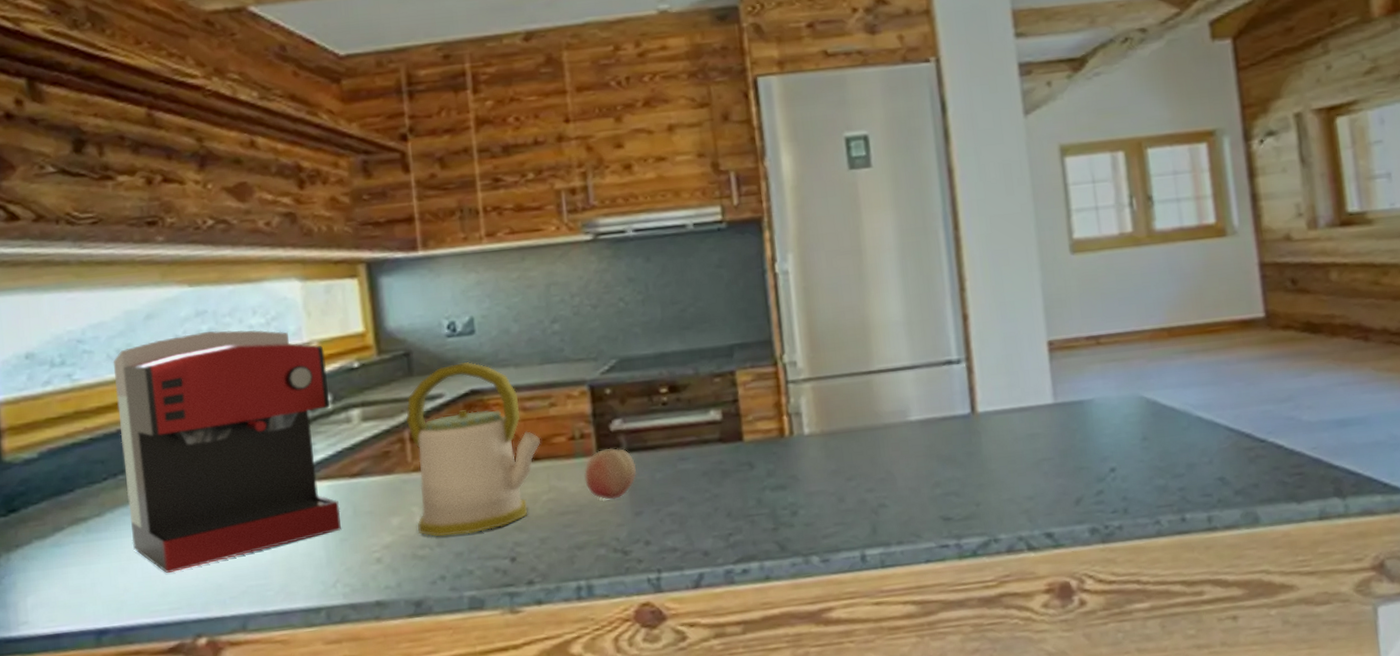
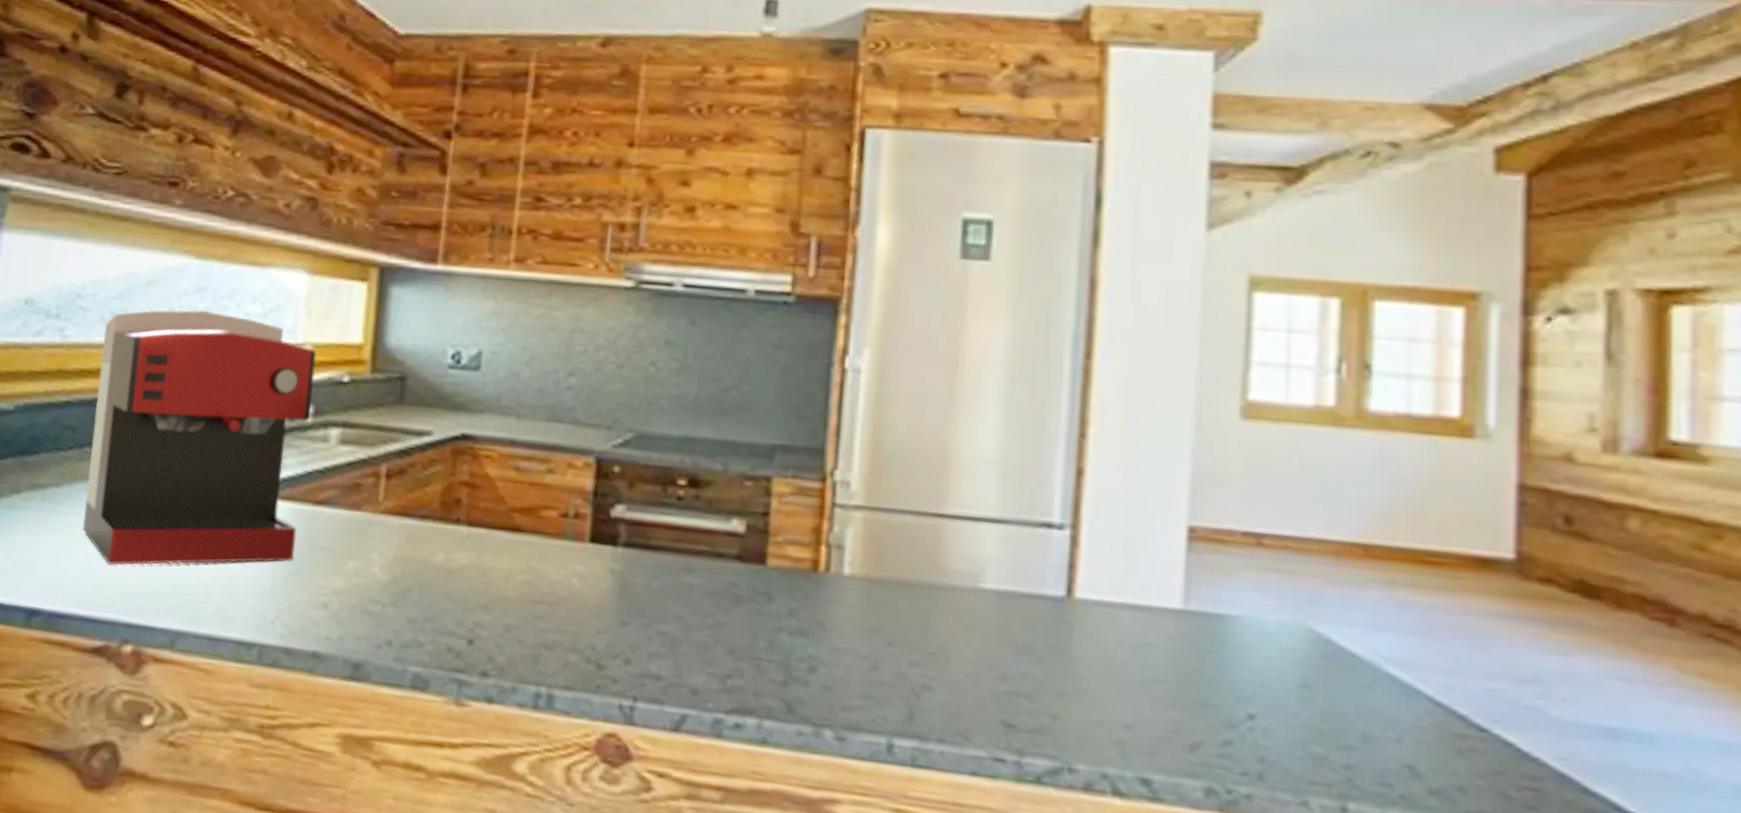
kettle: present [406,362,541,537] -> none [372,399,529,601]
fruit: present [584,448,637,500] -> none [569,536,633,600]

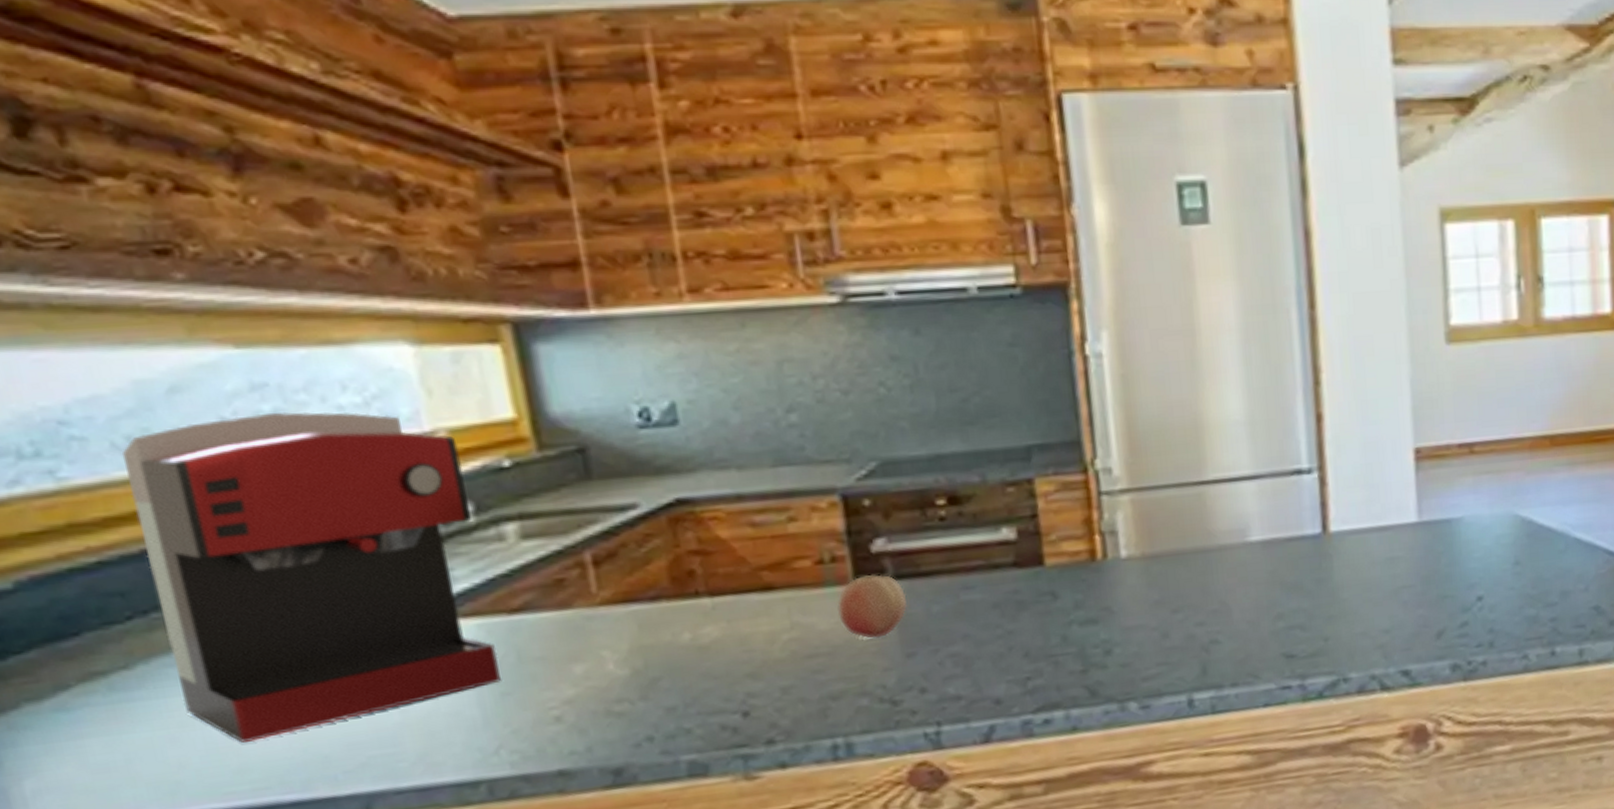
fruit: none [569,536,633,600] -> present [837,574,908,638]

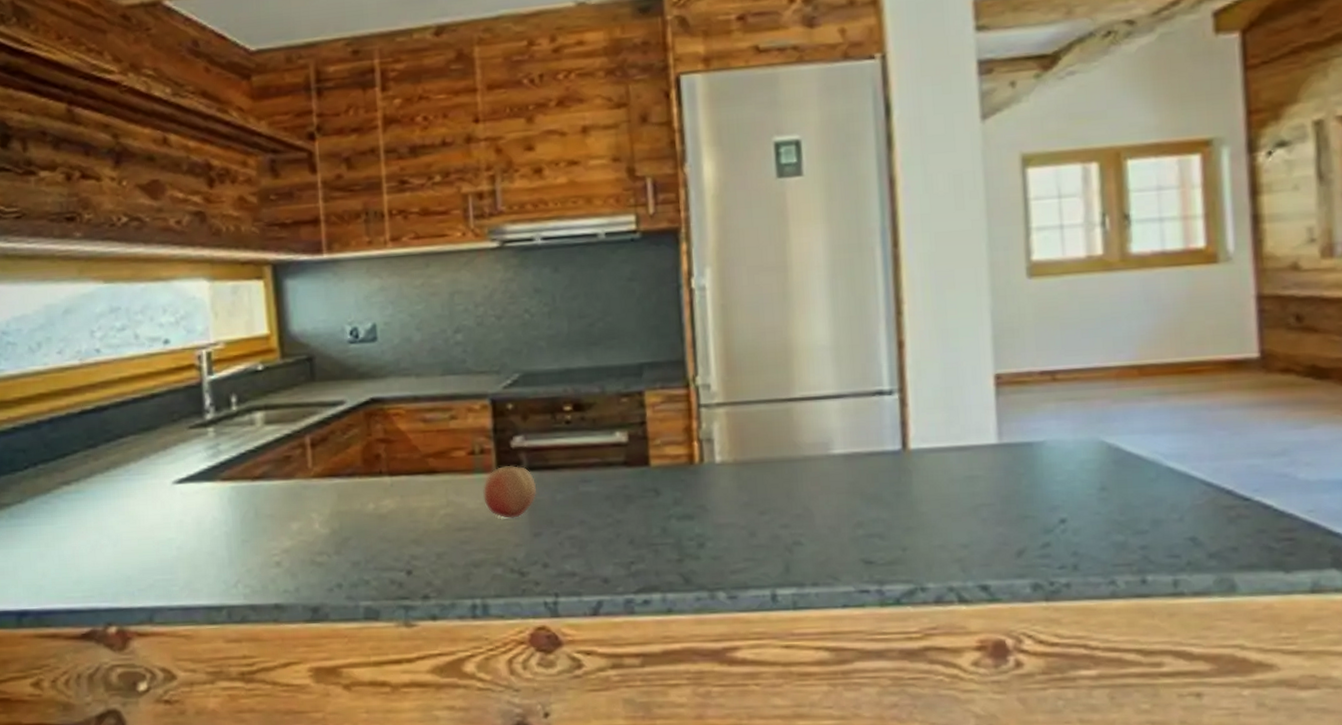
coffee maker: present [121,412,501,743] -> none [34,327,243,562]

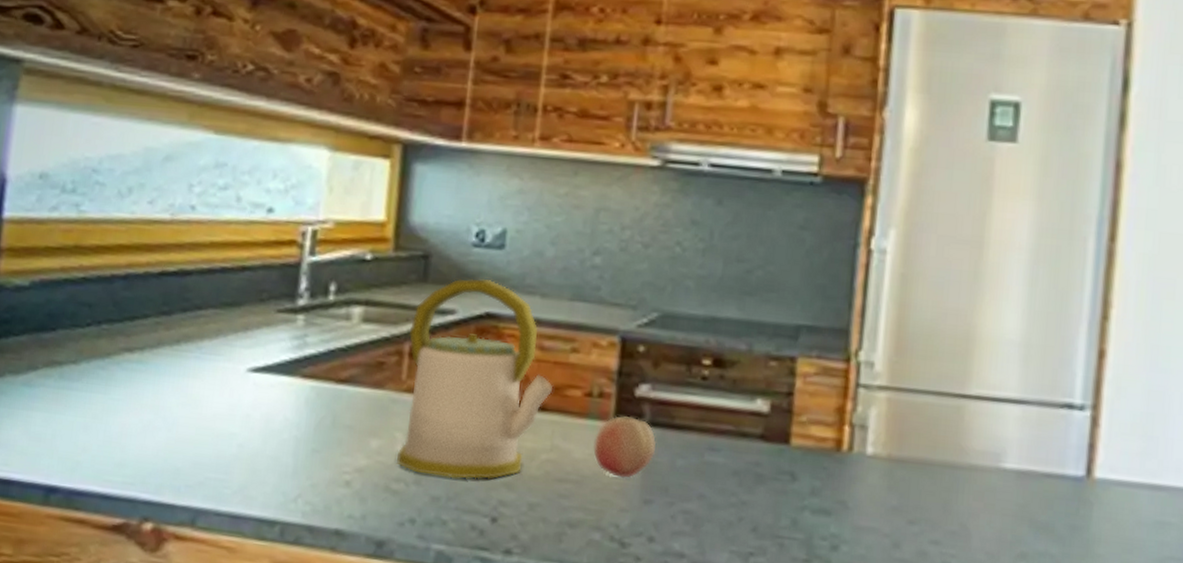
kettle: none [307,369,441,545] -> present [396,278,554,479]

